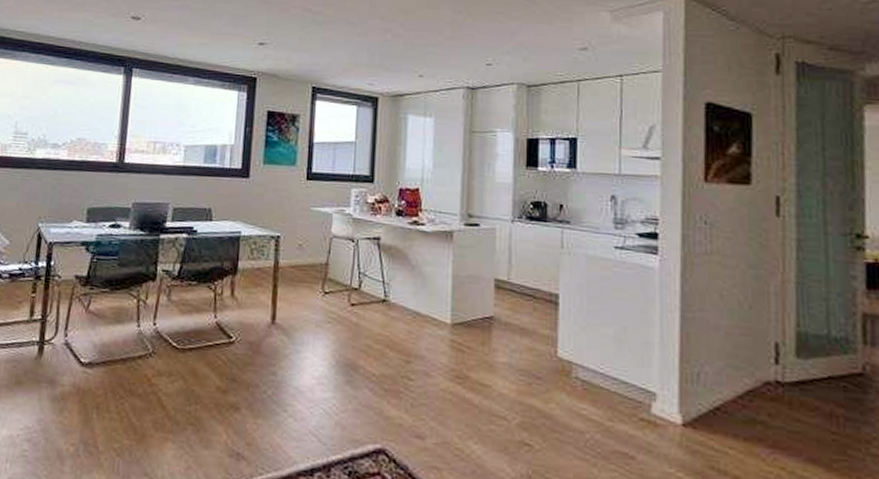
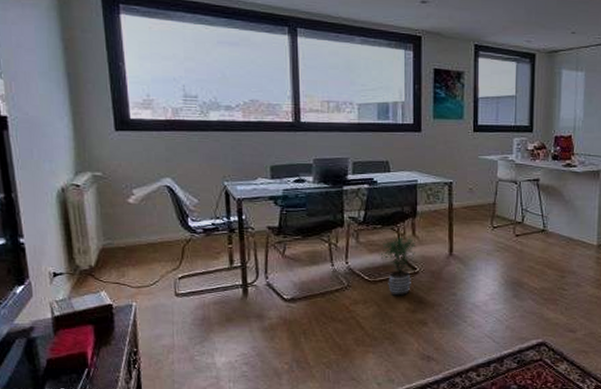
potted plant: none [191,296,233,372] -> present [379,236,415,297]

